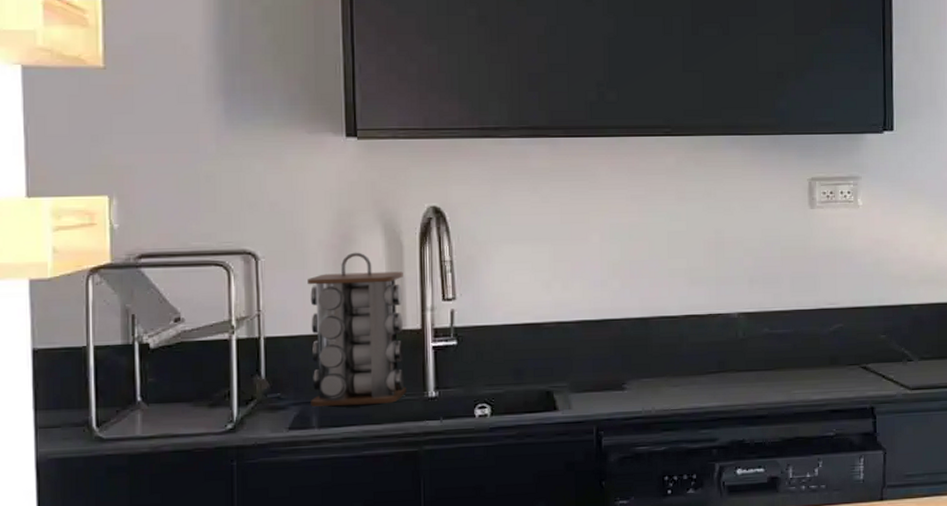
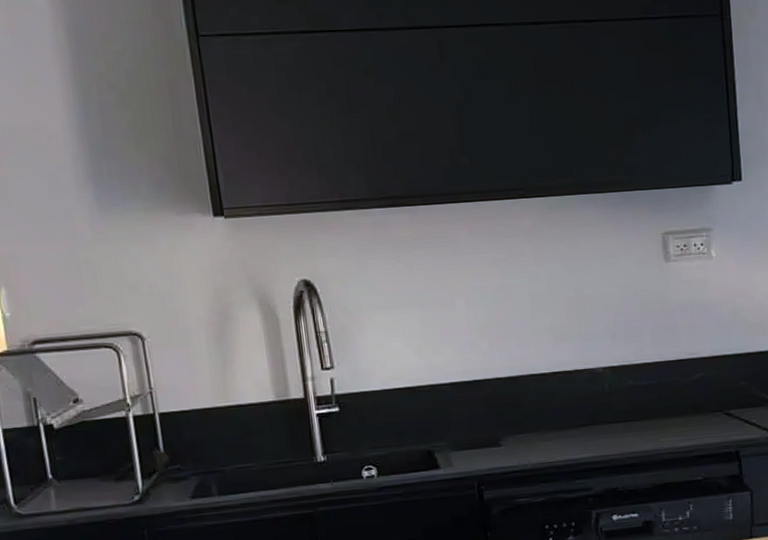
spice rack: present [307,252,406,408] -> none [193,327,297,476]

